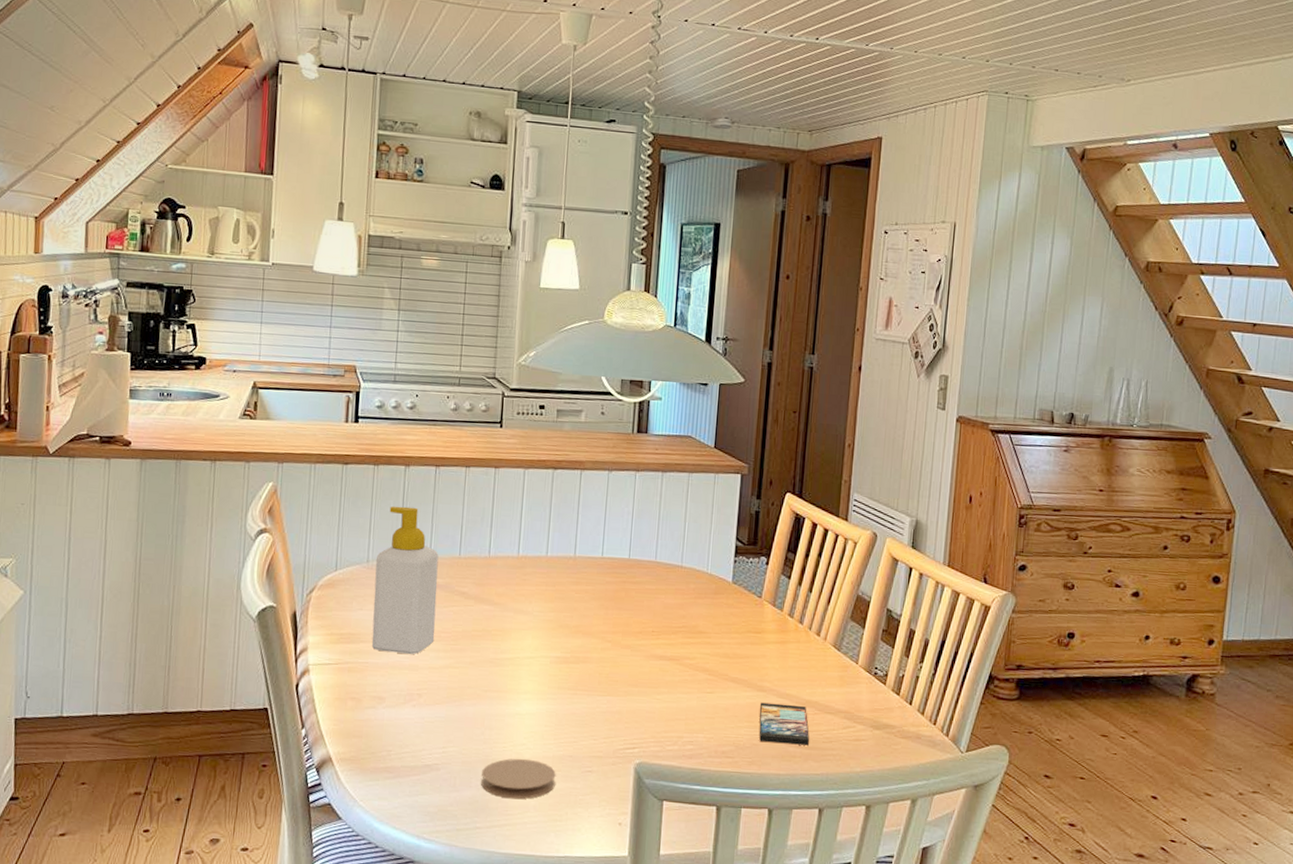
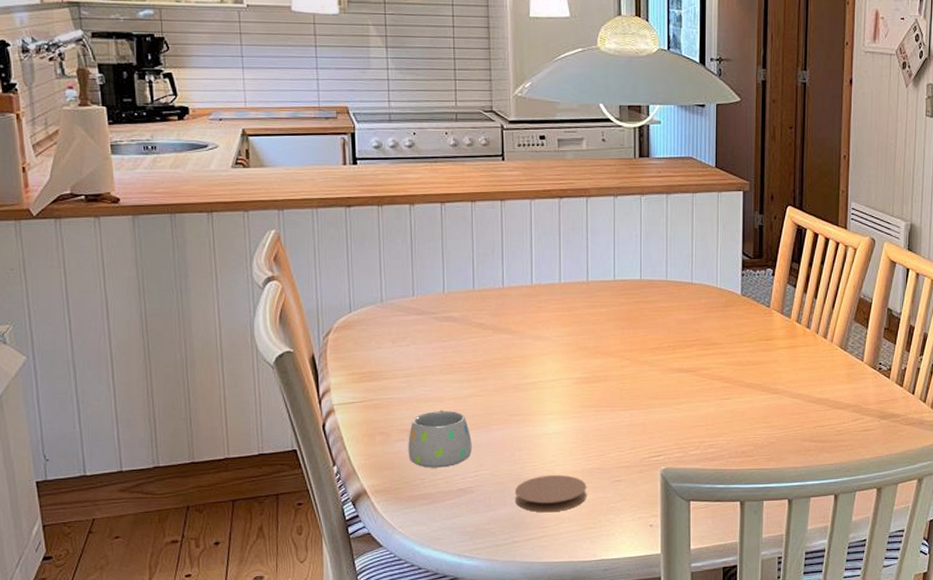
soap bottle: present [371,506,439,655] -> none [389,245,457,387]
mug: none [377,679,443,741] -> present [408,410,472,468]
smartphone: present [759,702,810,746] -> none [774,403,823,440]

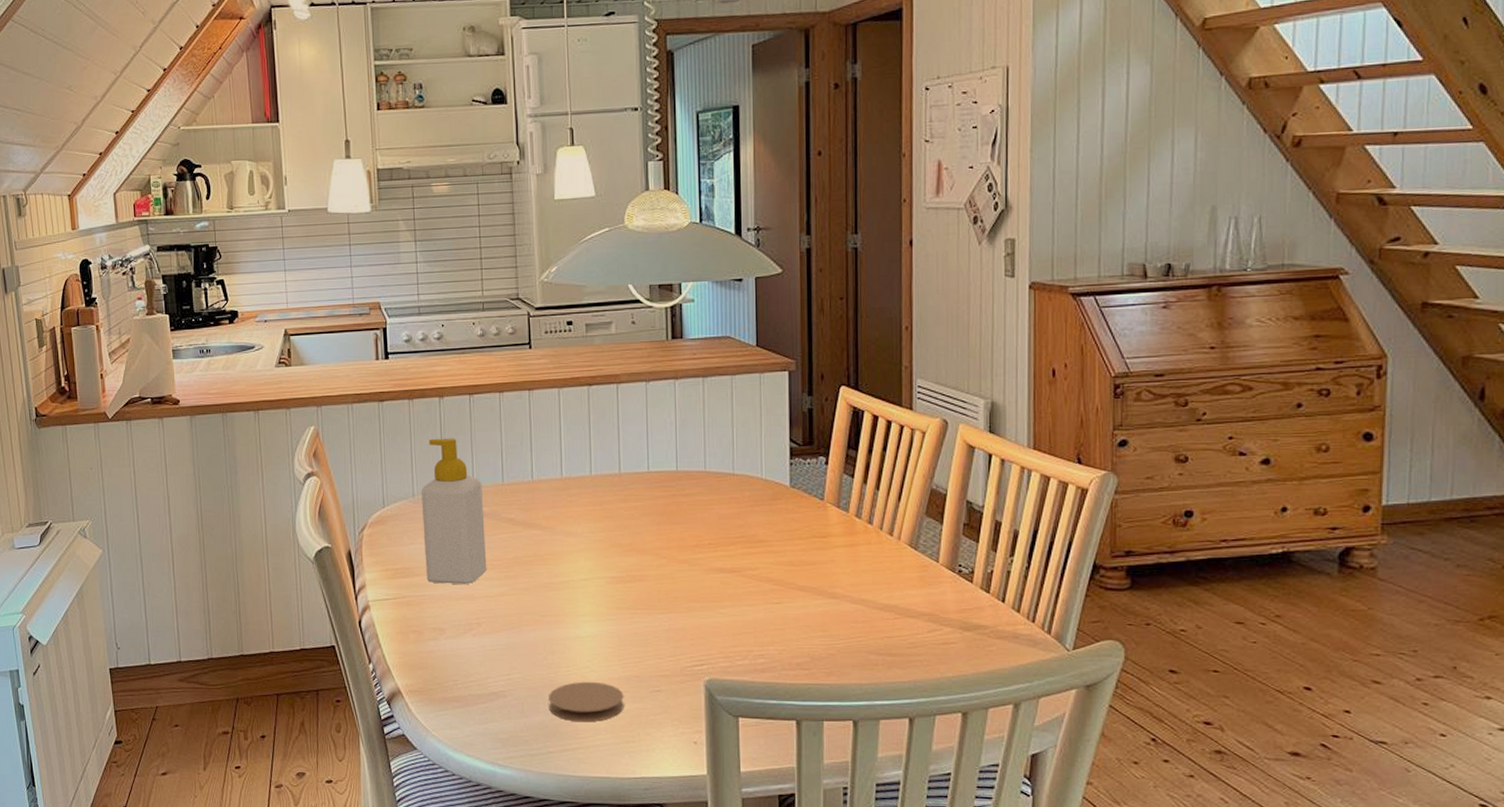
soap bottle: none [389,245,457,387] -> present [421,438,487,585]
mug: present [408,410,472,468] -> none [440,609,504,669]

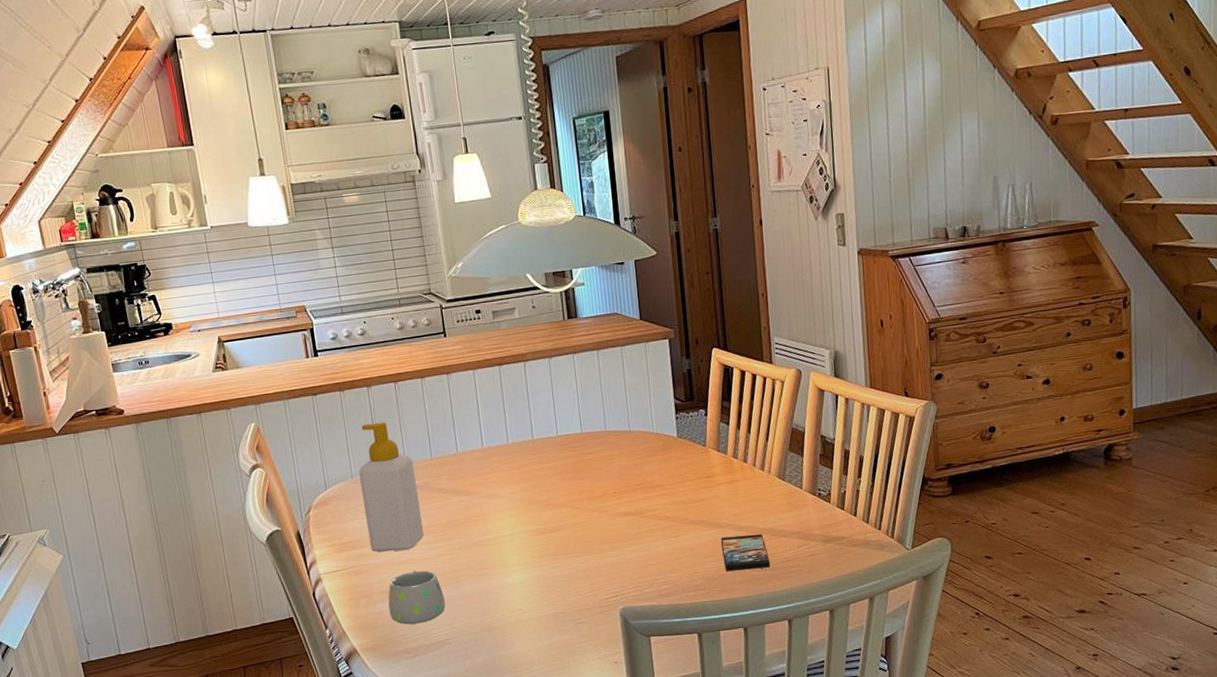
mug: none [440,609,504,669] -> present [388,570,446,625]
coaster: present [549,681,624,722] -> none [488,621,554,658]
smartphone: none [833,610,892,652] -> present [720,534,771,571]

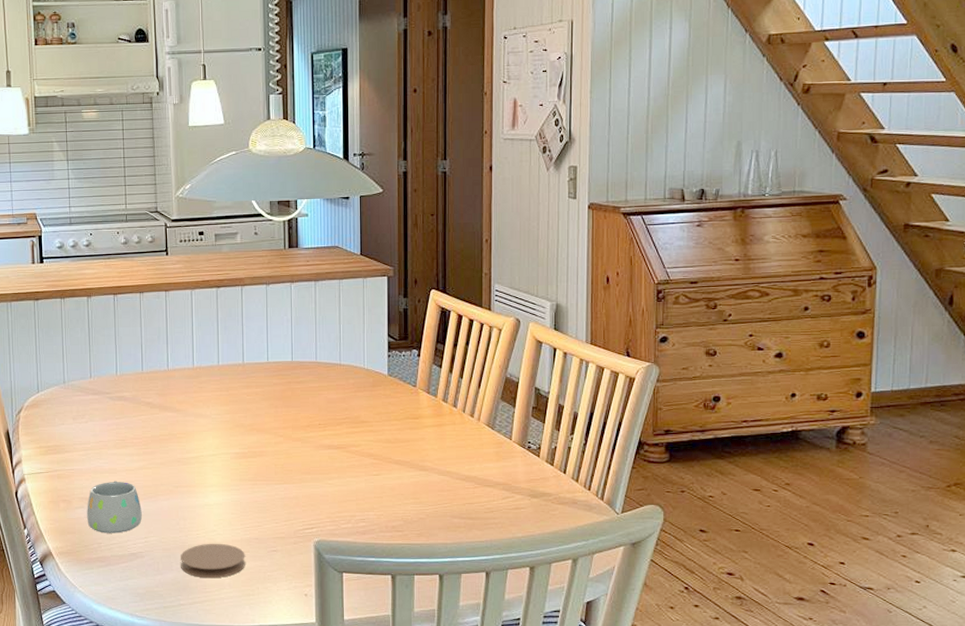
soap bottle: present [358,422,424,552] -> none [70,332,128,460]
coaster: none [488,621,554,658] -> present [181,543,245,579]
smartphone: present [720,534,771,571] -> none [423,480,472,516]

